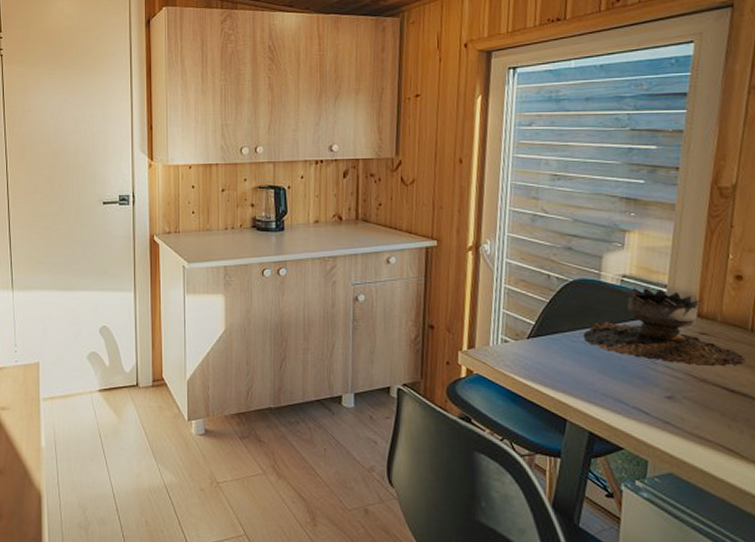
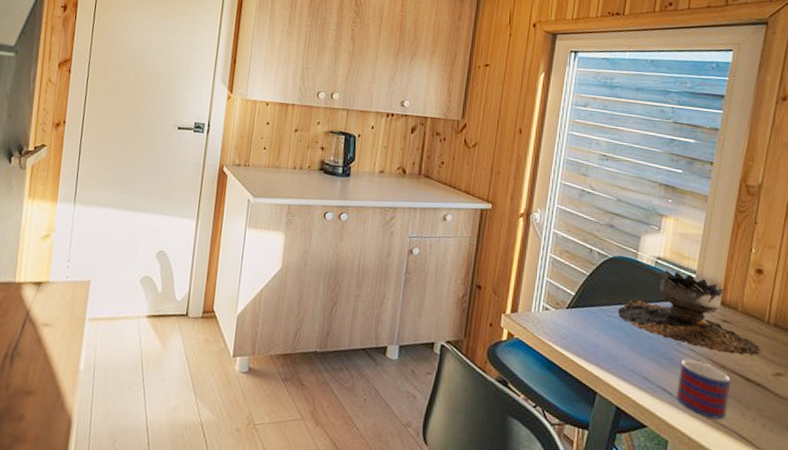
mug: none [653,377,714,435] -> present [676,359,731,420]

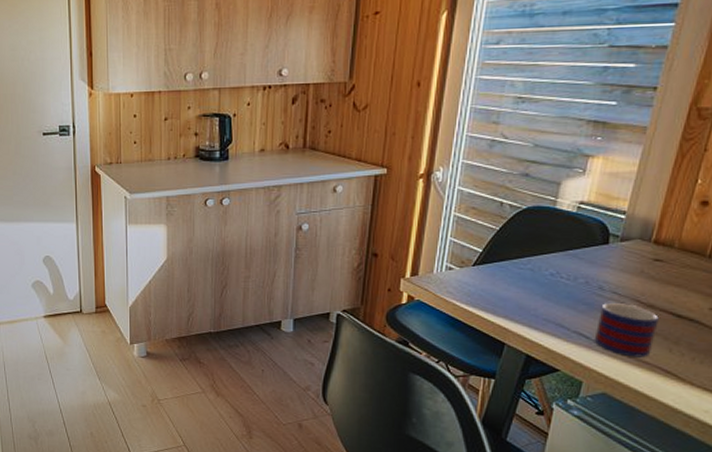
brazier: present [617,269,761,356] -> none [531,213,698,293]

